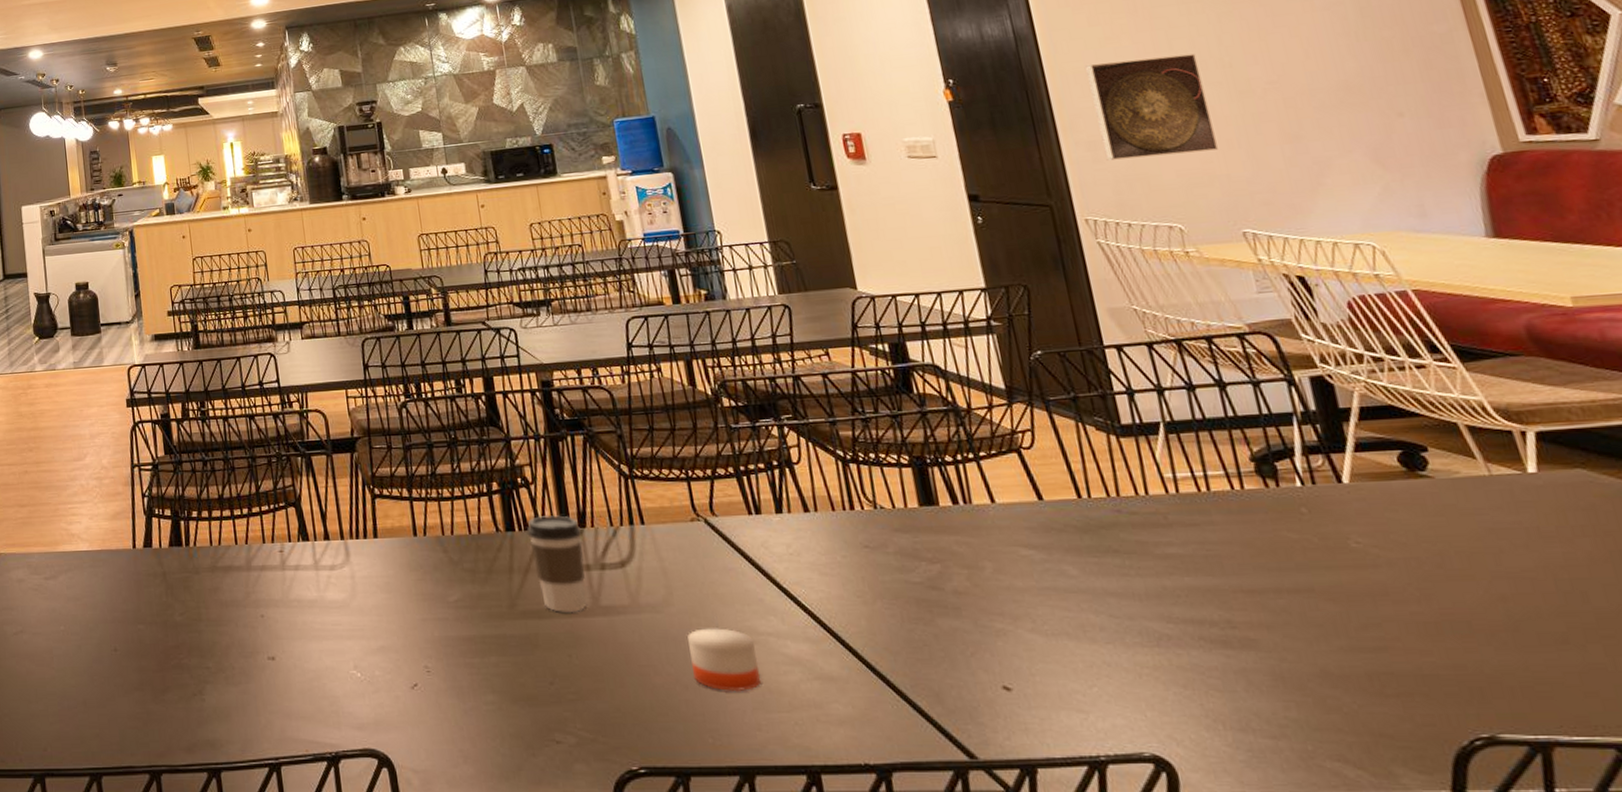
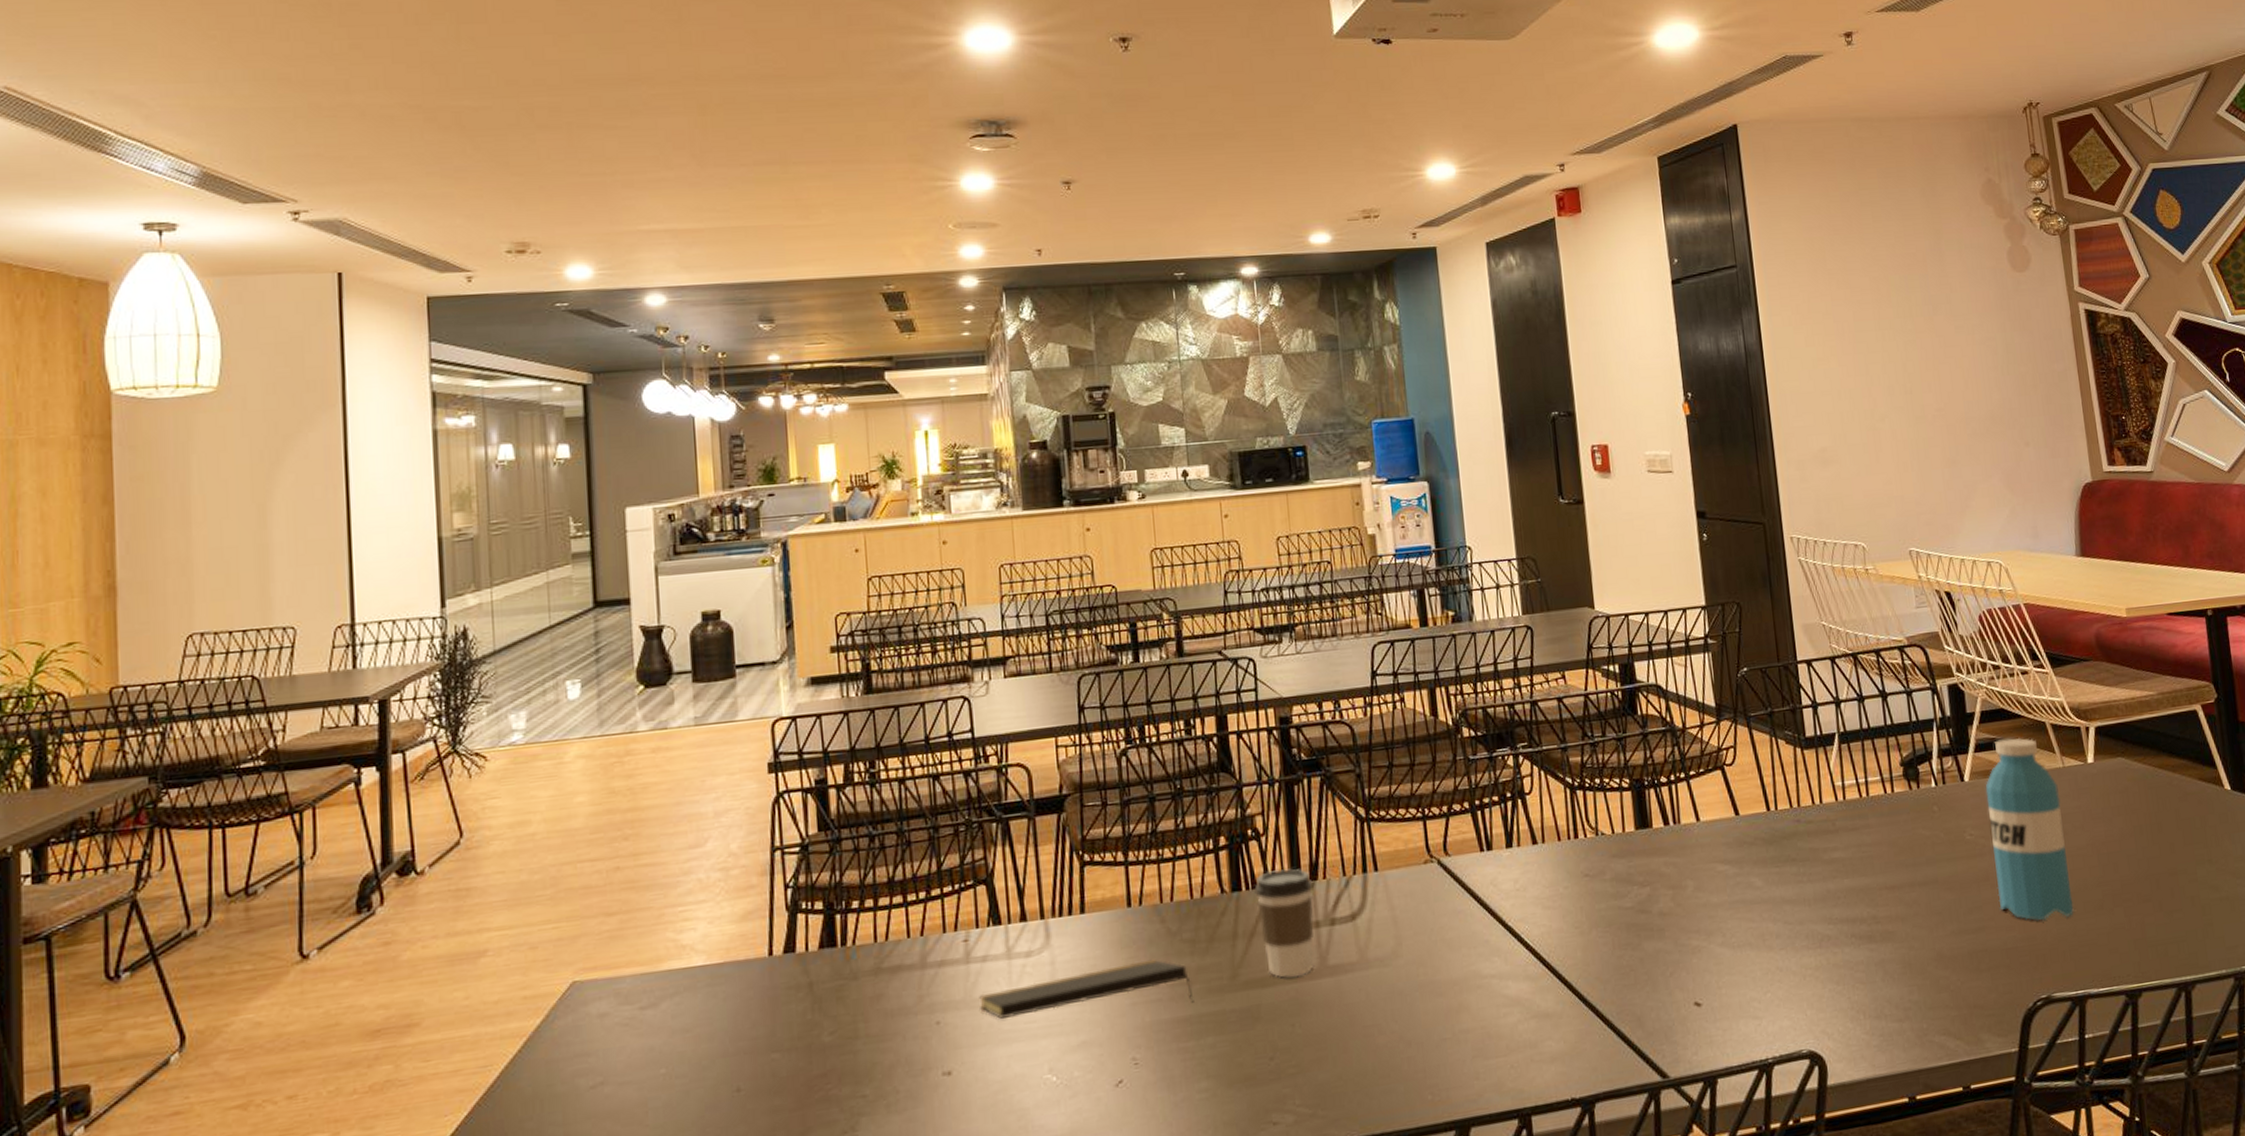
notepad: none [294,583,477,625] -> present [979,959,1194,1019]
candle: present [687,628,761,692] -> none [1414,975,1481,1043]
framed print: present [1086,53,1218,161] -> none [1801,379,1896,480]
water bottle: none [1373,438,1523,648] -> present [1985,737,2074,921]

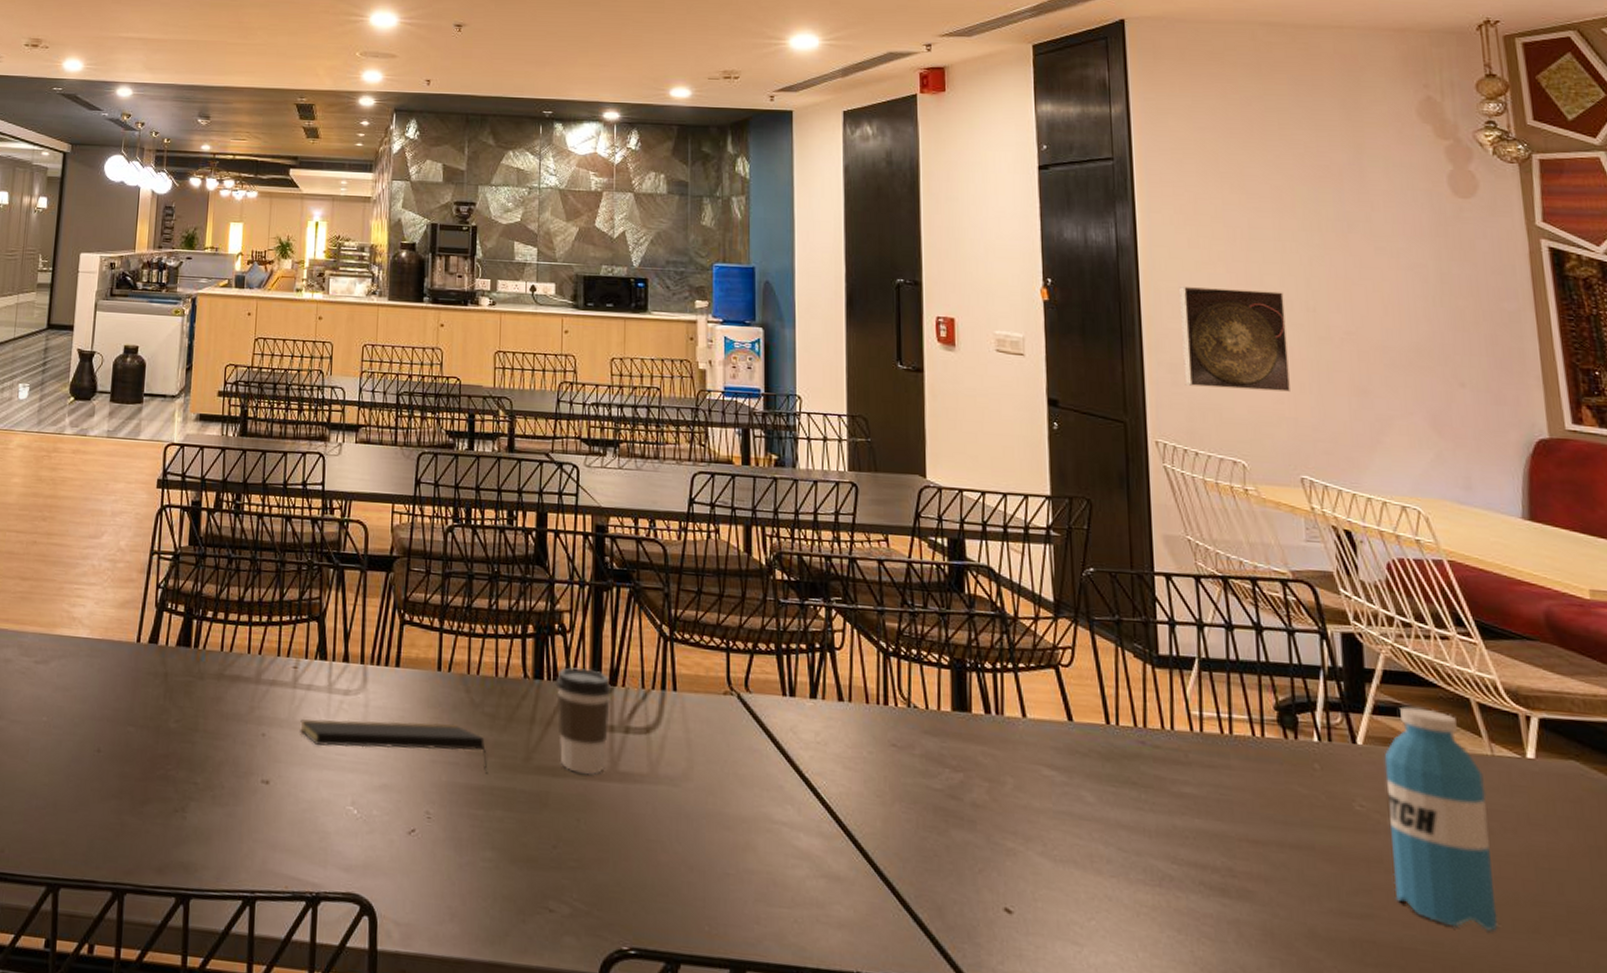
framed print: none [1801,379,1896,480] -> present [1179,287,1290,392]

